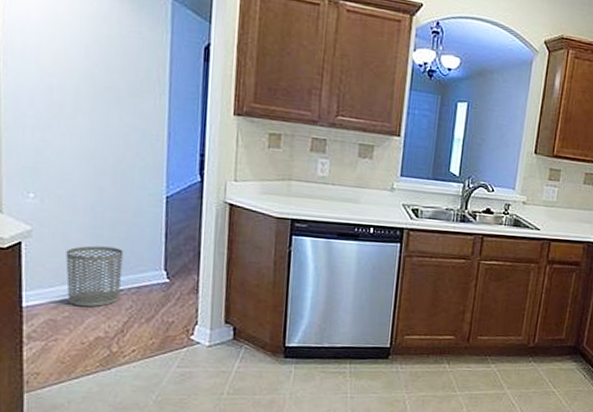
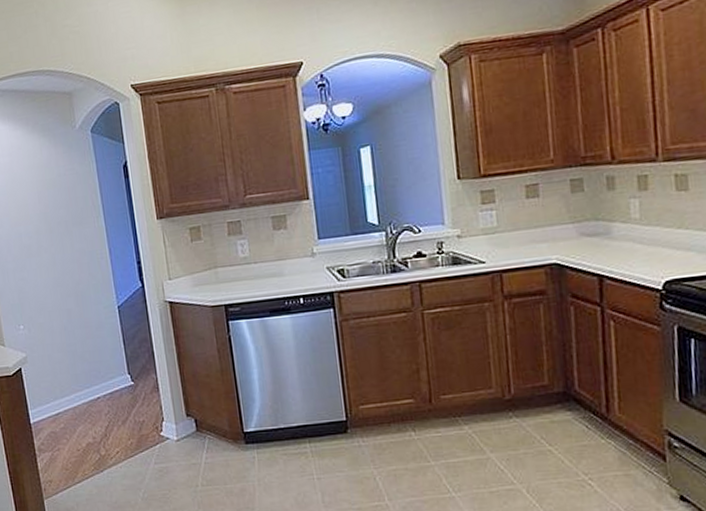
waste bin: present [65,245,124,308] -> none [53,360,99,418]

